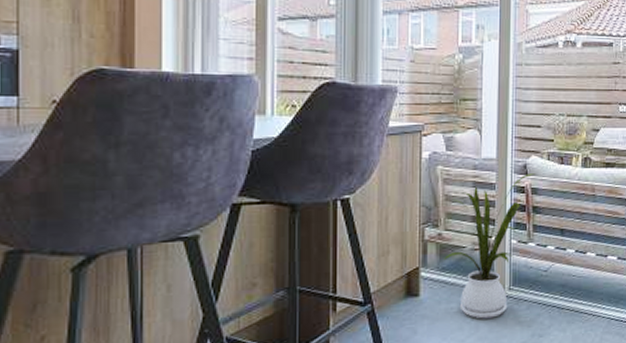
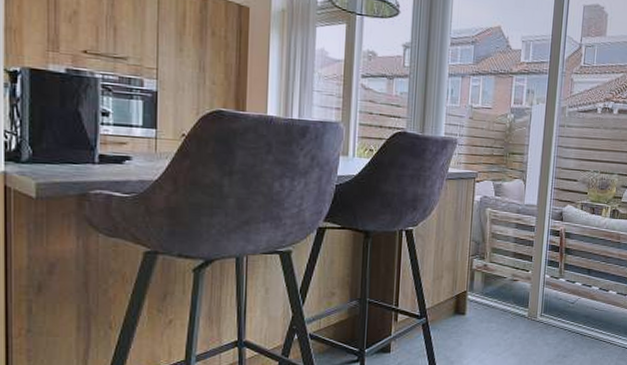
house plant: present [444,173,536,319] -> none [487,220,570,338]

